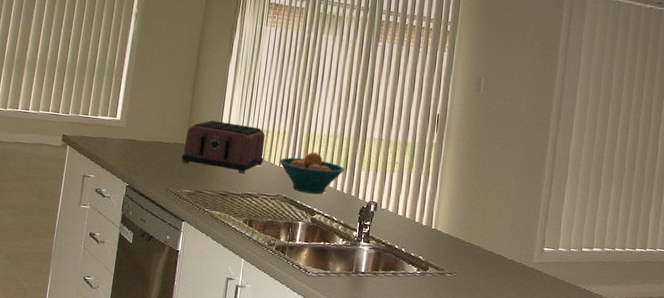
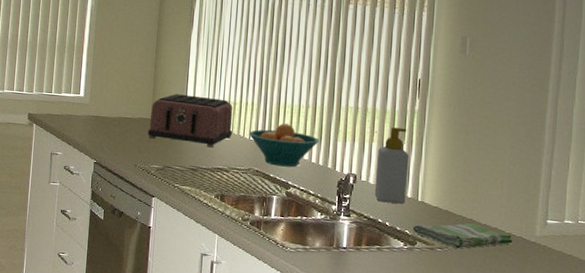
soap bottle: none [392,158,426,232] -> present [374,127,409,204]
dish towel: none [425,250,513,274] -> present [413,223,512,249]

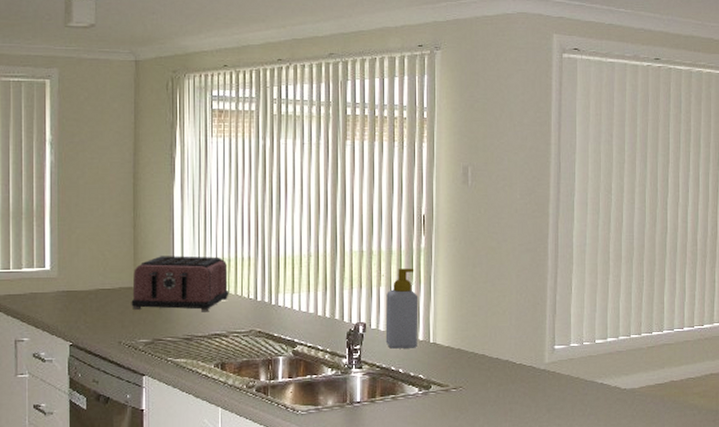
fruit bowl: present [249,123,319,167] -> none [248,277,324,324]
dish towel: present [413,223,512,249] -> none [426,359,523,387]

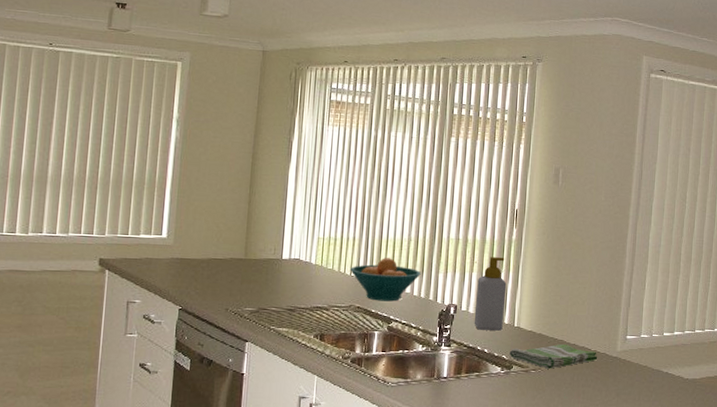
toaster: present [131,256,229,312] -> none [240,231,333,286]
fruit bowl: none [248,277,324,324] -> present [350,258,421,302]
dish towel: none [426,359,523,387] -> present [509,344,597,369]

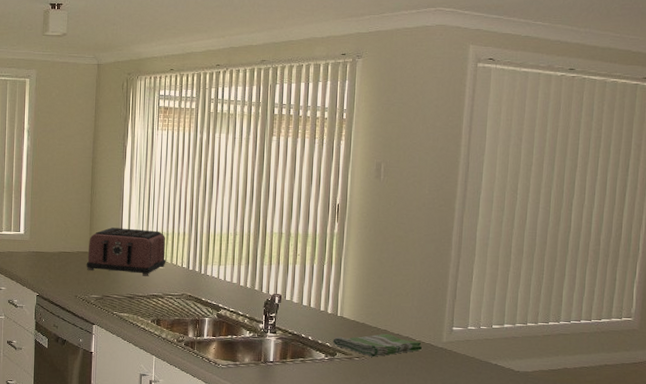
toaster: none [240,231,333,286] -> present [86,227,166,276]
fruit bowl: present [350,258,421,302] -> none [182,251,247,291]
soap bottle: present [474,257,507,331] -> none [298,250,329,320]

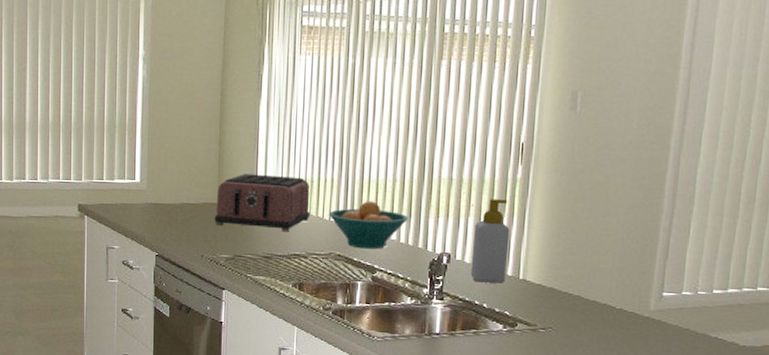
fruit bowl: none [182,251,247,291] -> present [329,201,409,249]
soap bottle: none [298,250,329,320] -> present [470,199,510,283]
dish towel: present [333,334,422,357] -> none [513,300,623,328]

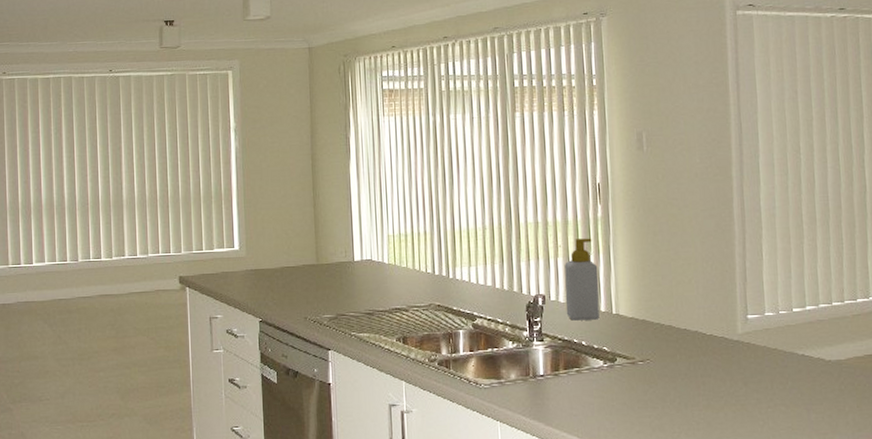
toaster: present [214,174,311,232] -> none [314,232,408,287]
fruit bowl: present [329,201,409,249] -> none [425,250,501,297]

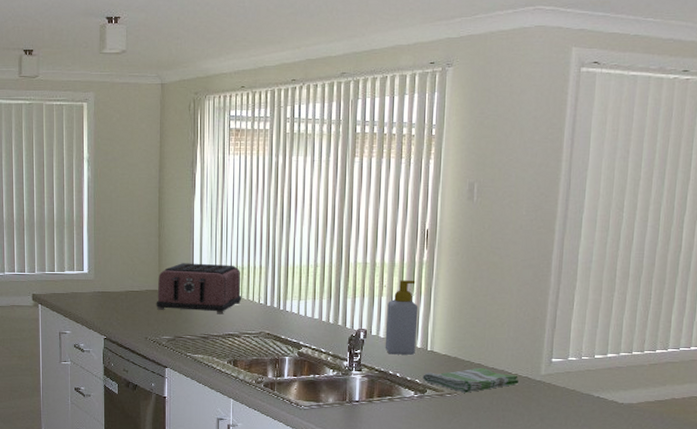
toaster: none [314,232,408,287] -> present [156,263,242,314]
dish towel: none [610,330,715,359] -> present [423,368,518,393]

